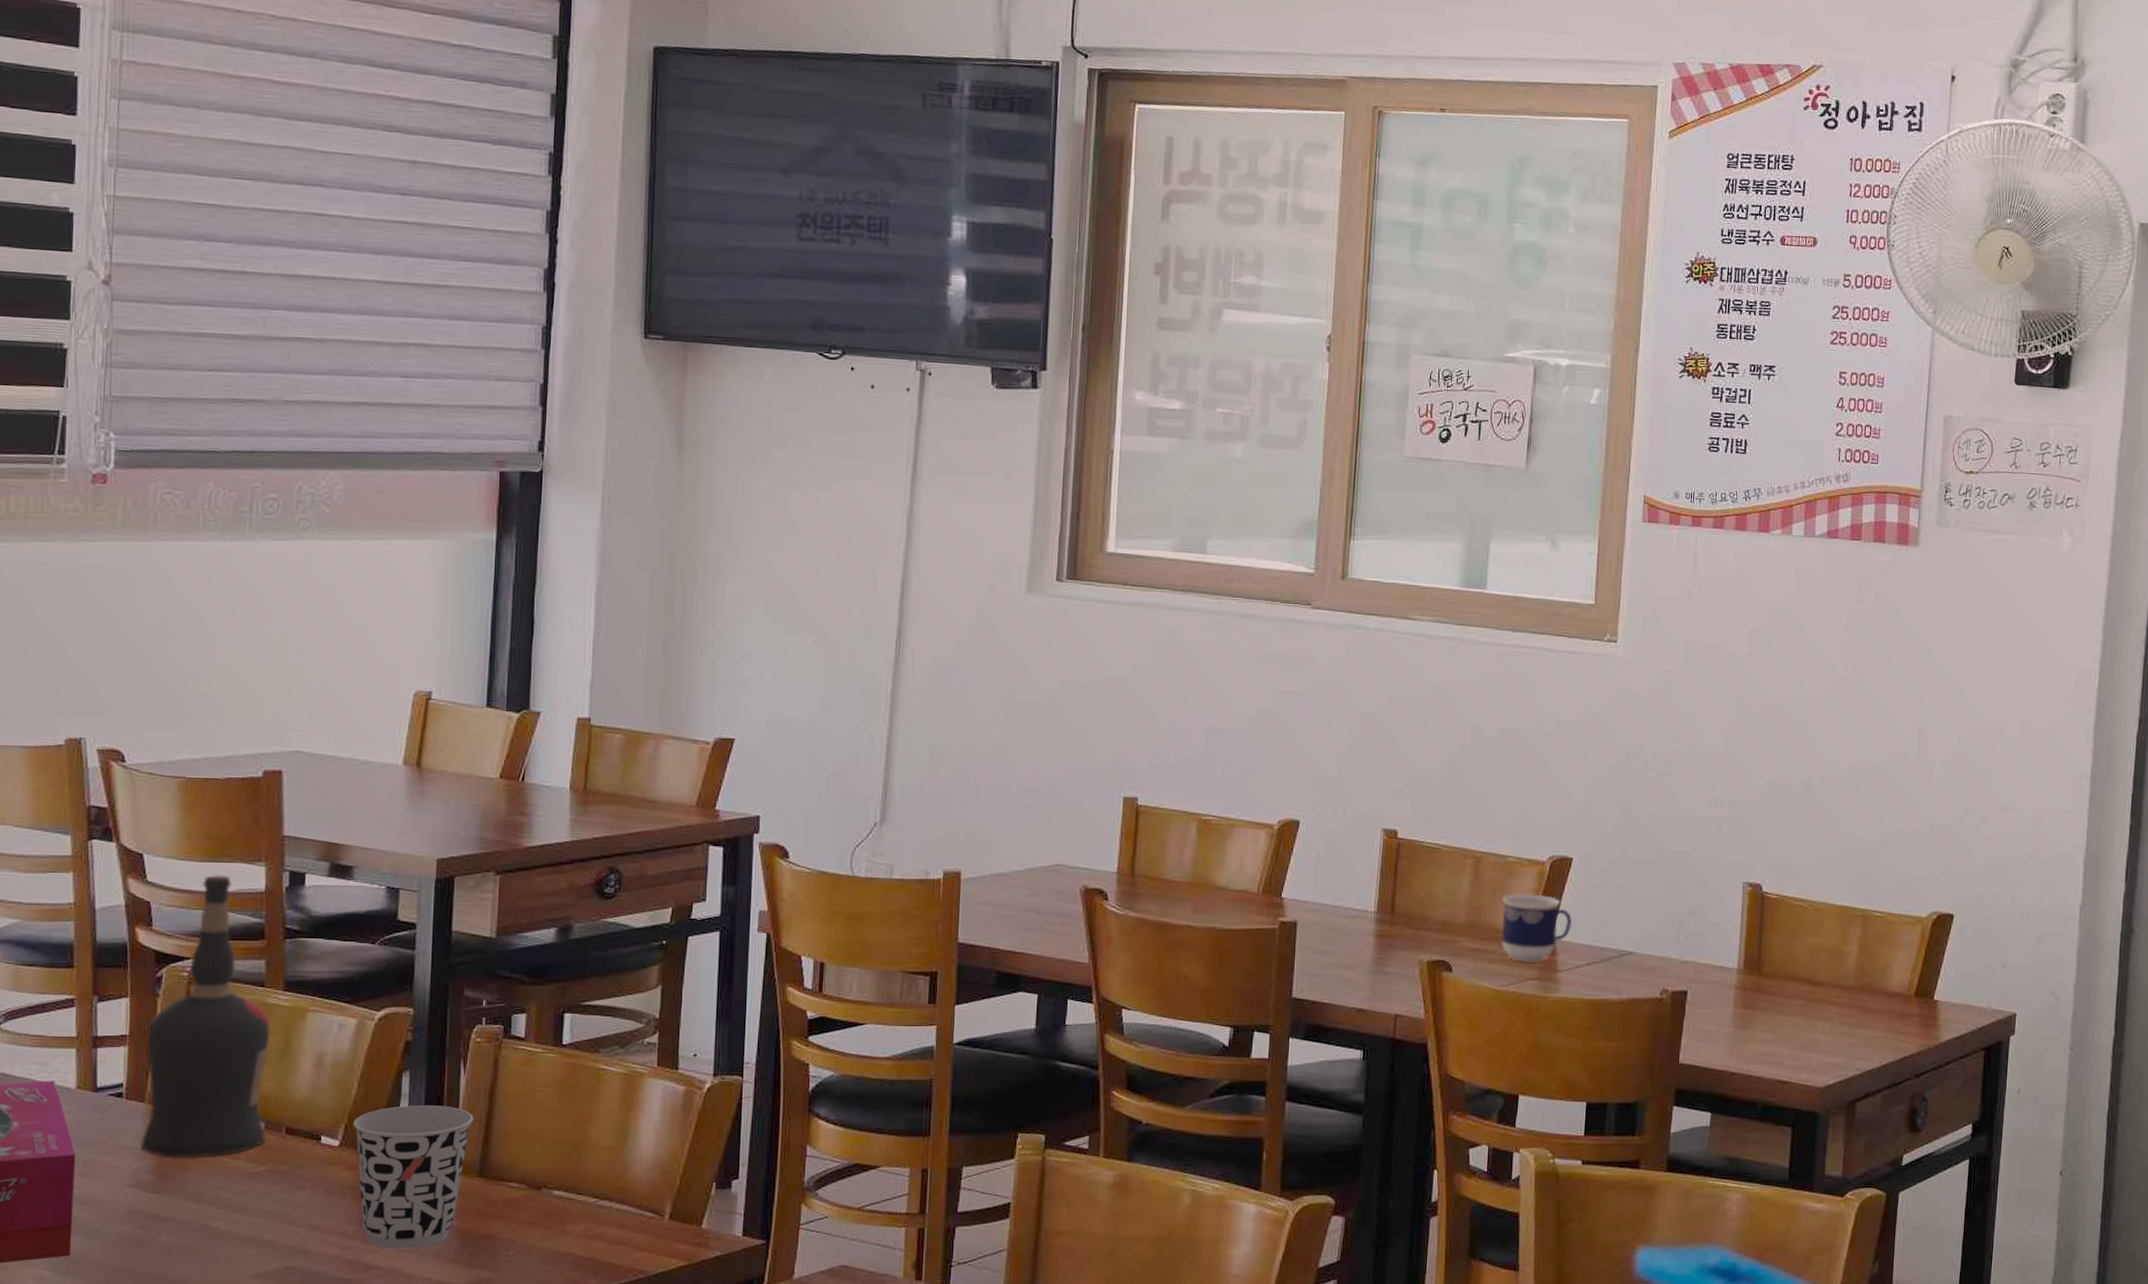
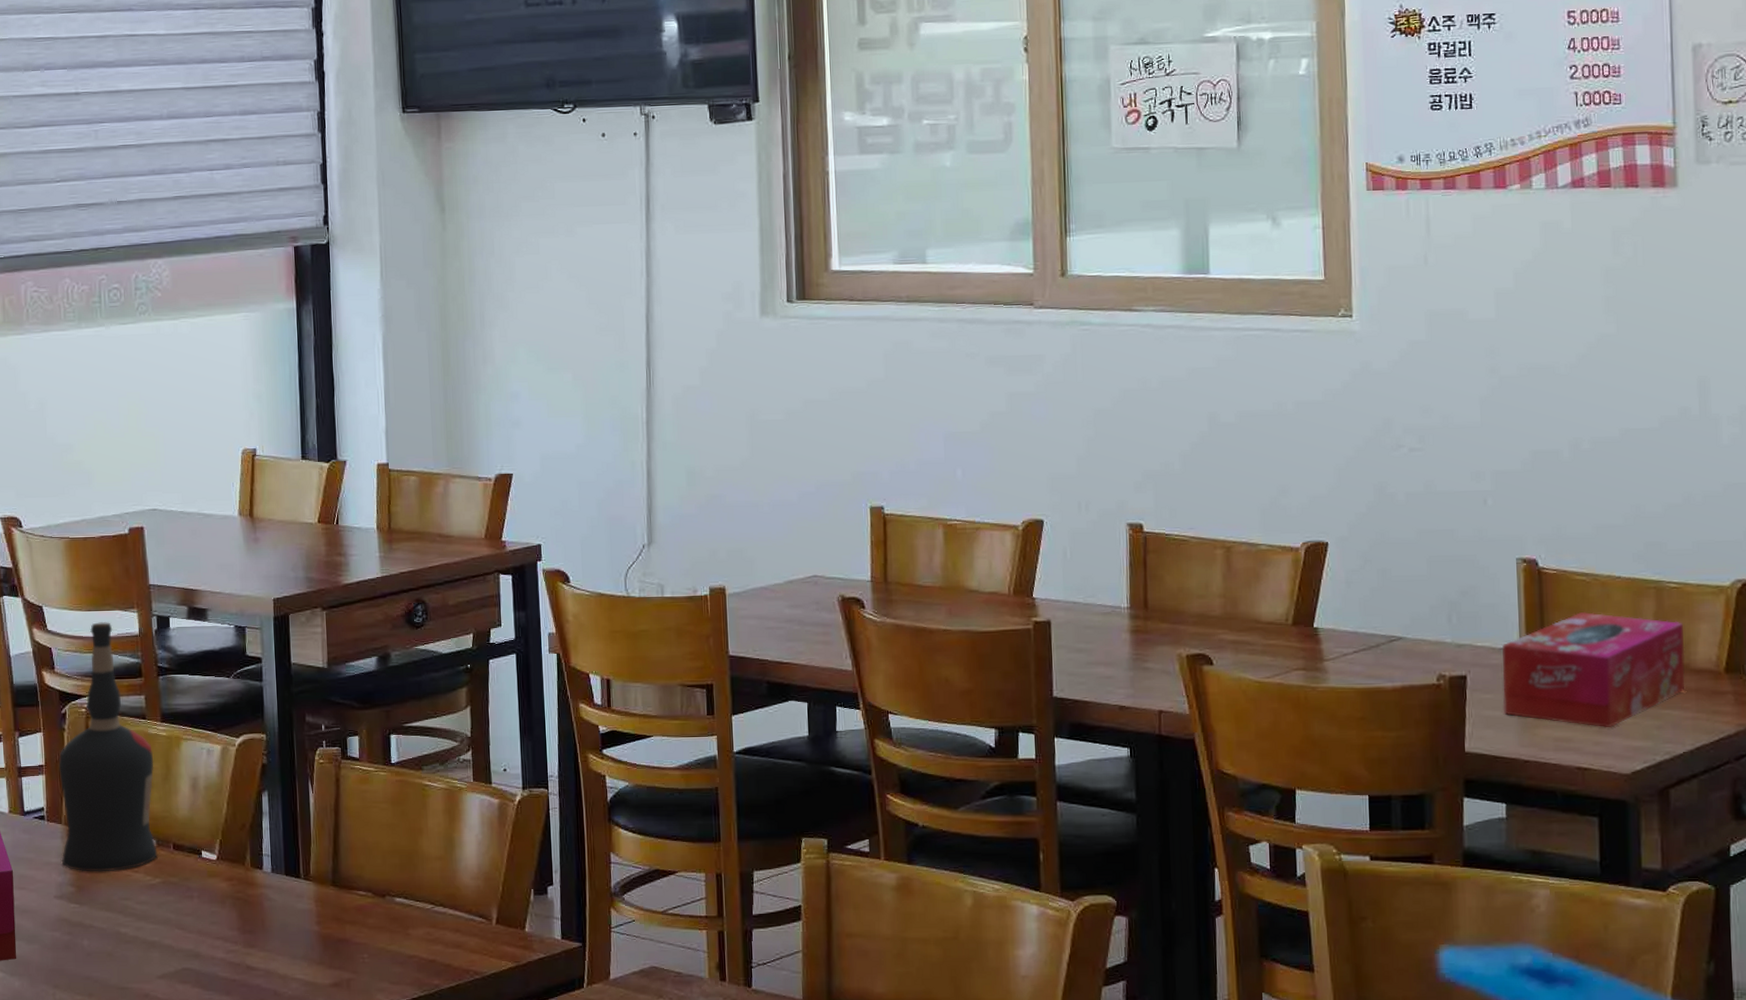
cup: present [353,1105,473,1249] -> none [226,822,323,952]
cup: present [1501,893,1573,962] -> none [1258,582,1335,652]
tissue box: none [1717,936,1883,1044] -> present [1501,612,1685,727]

